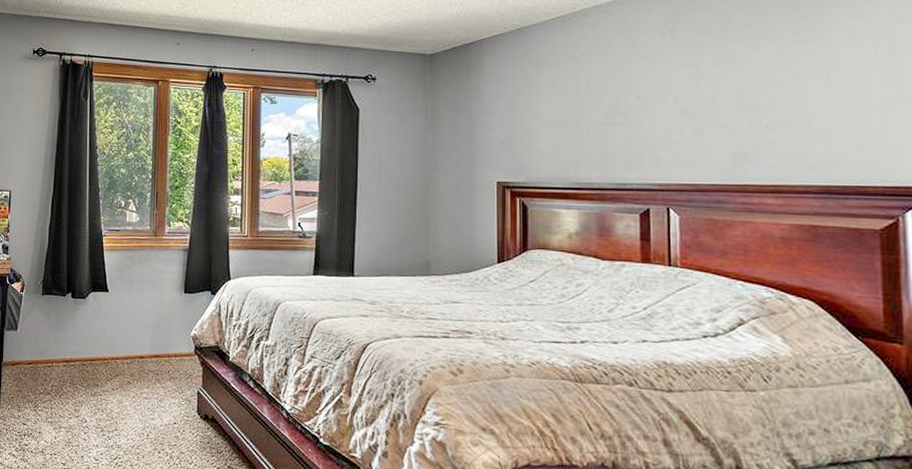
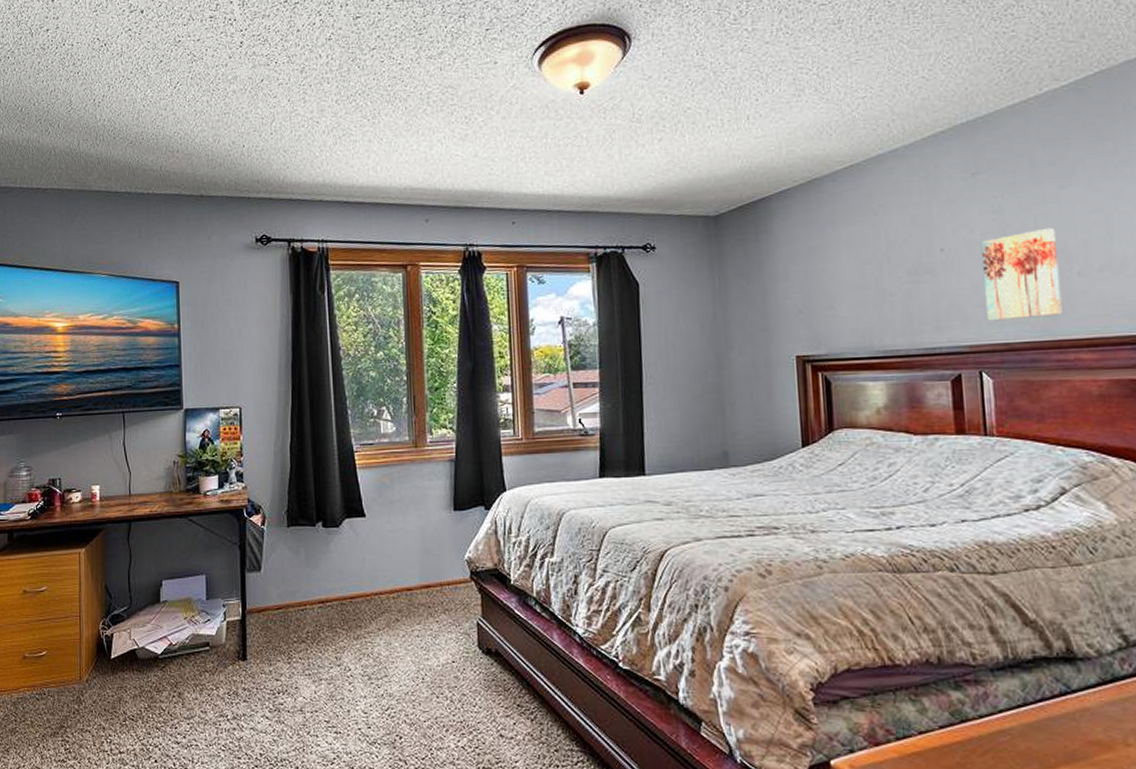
wall art: none [674,83,750,164] -> present [980,227,1063,322]

